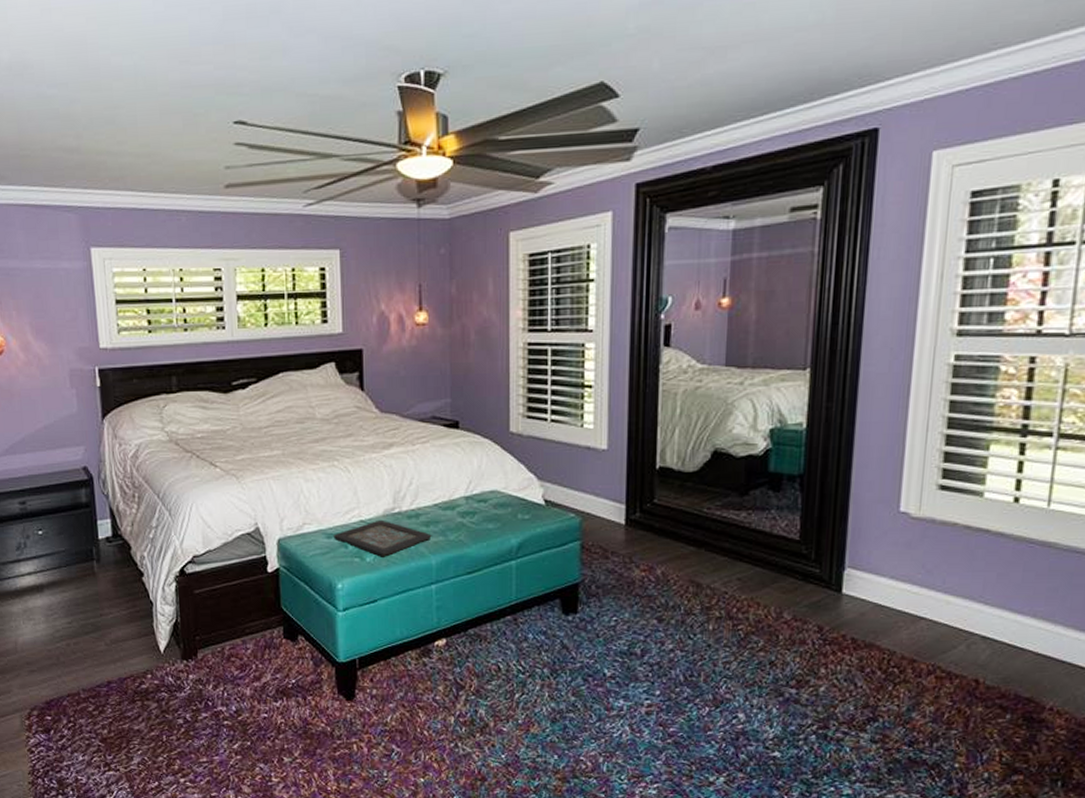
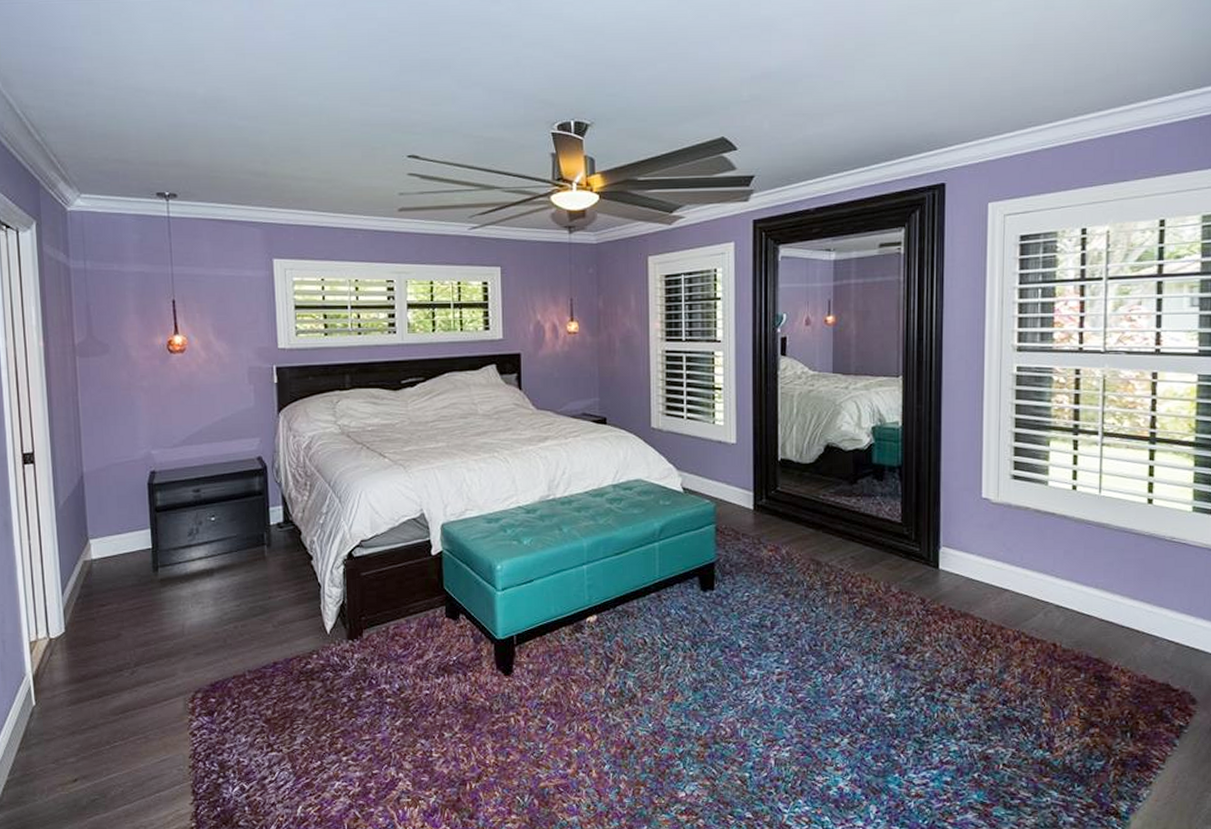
decorative tray: present [333,519,432,557] -> none [493,506,583,540]

